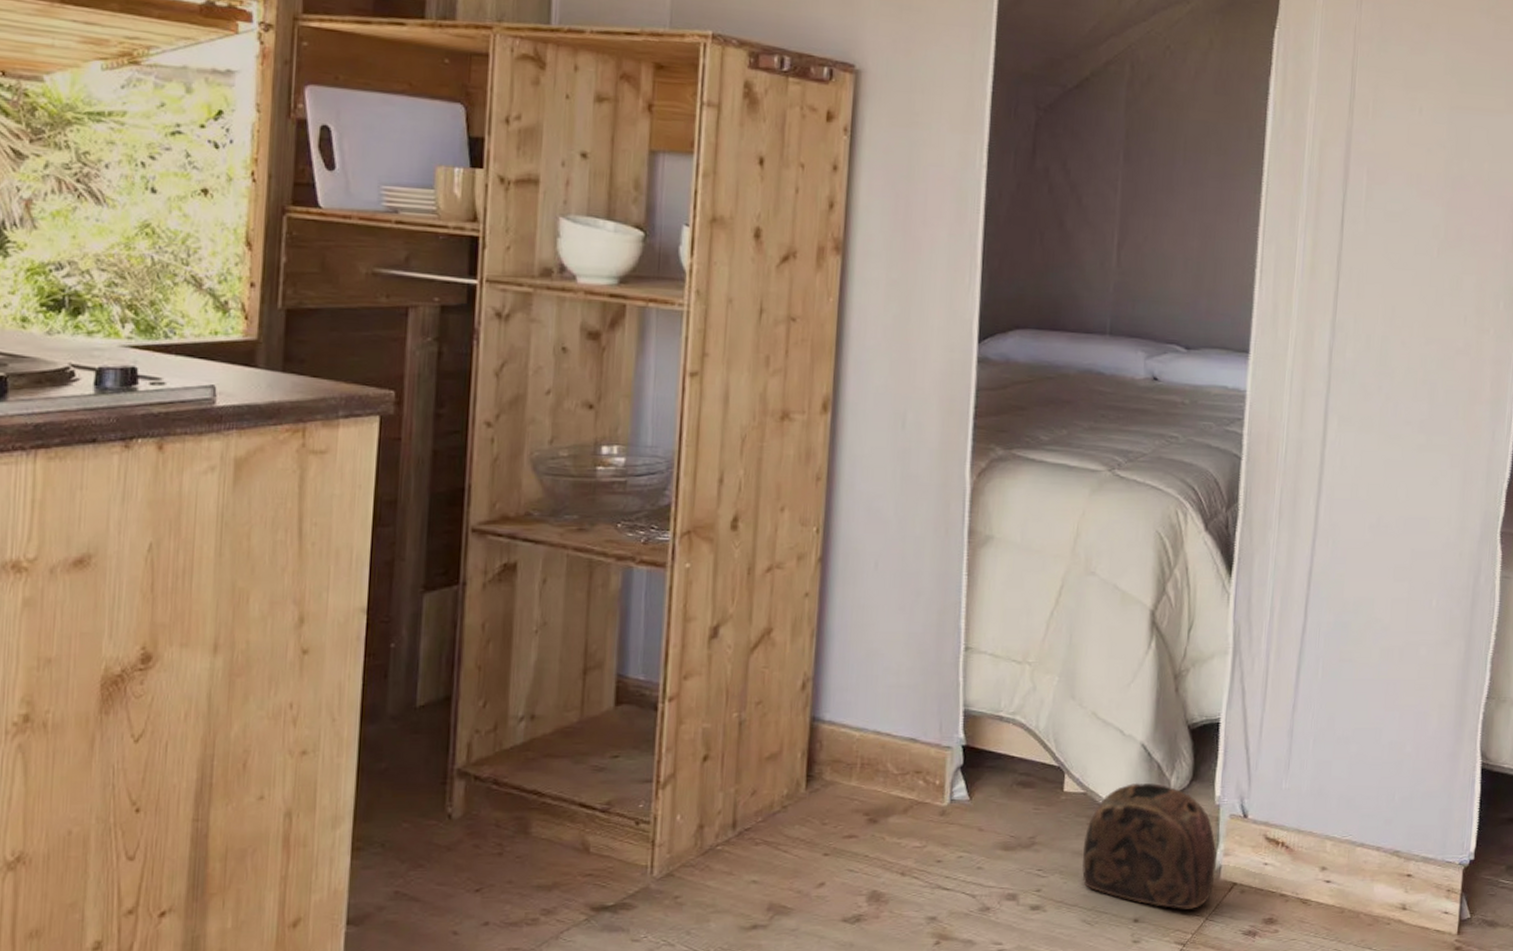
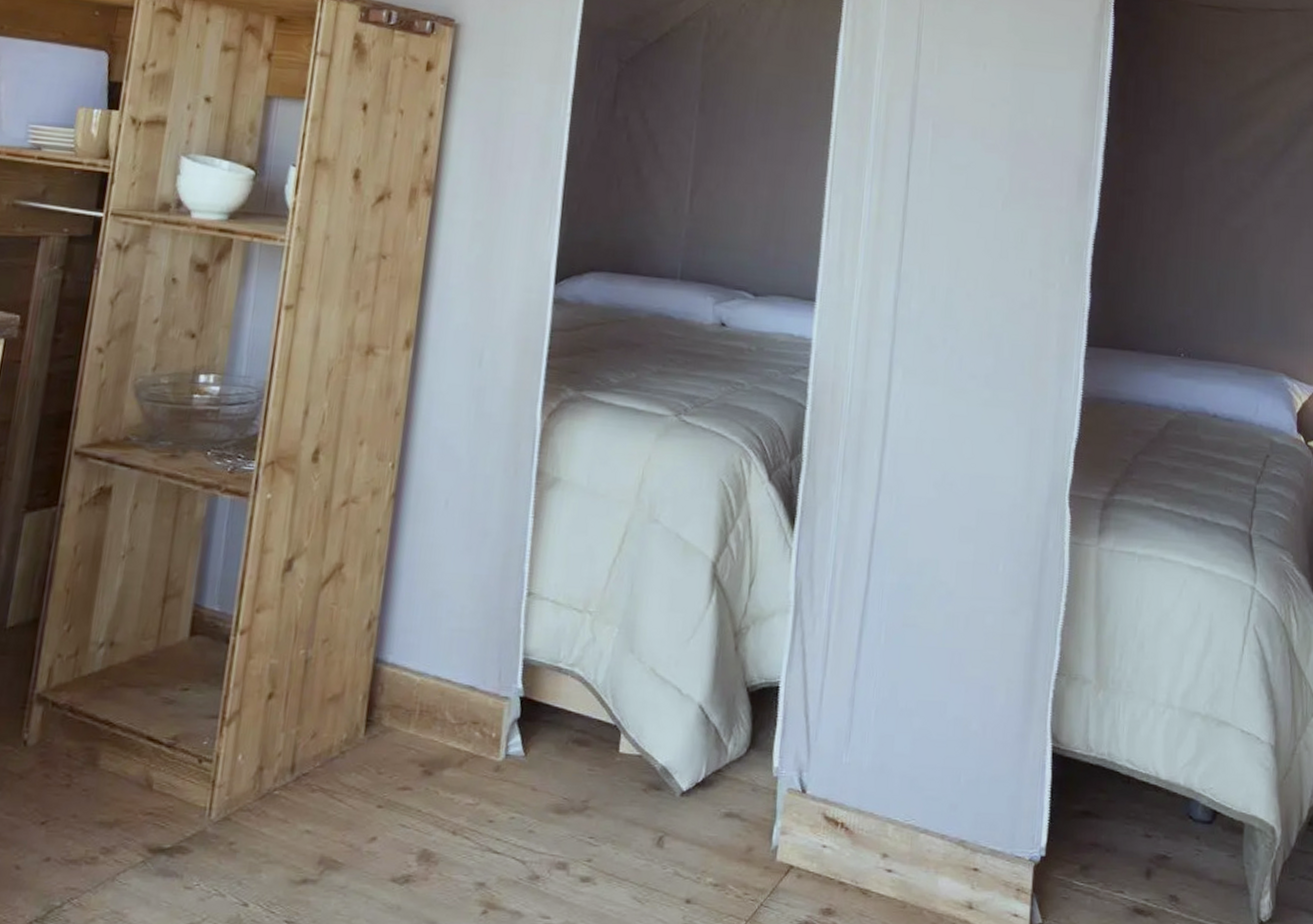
bag: present [1082,782,1216,909] -> none [634,747,773,892]

